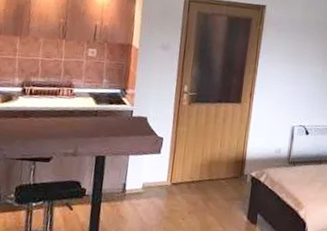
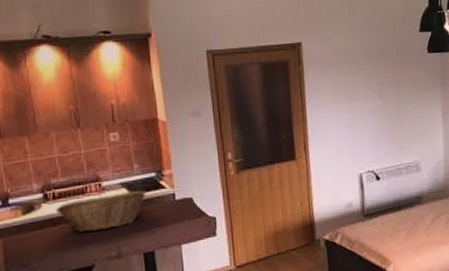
fruit basket: none [30,99,108,130] -> present [56,190,146,232]

